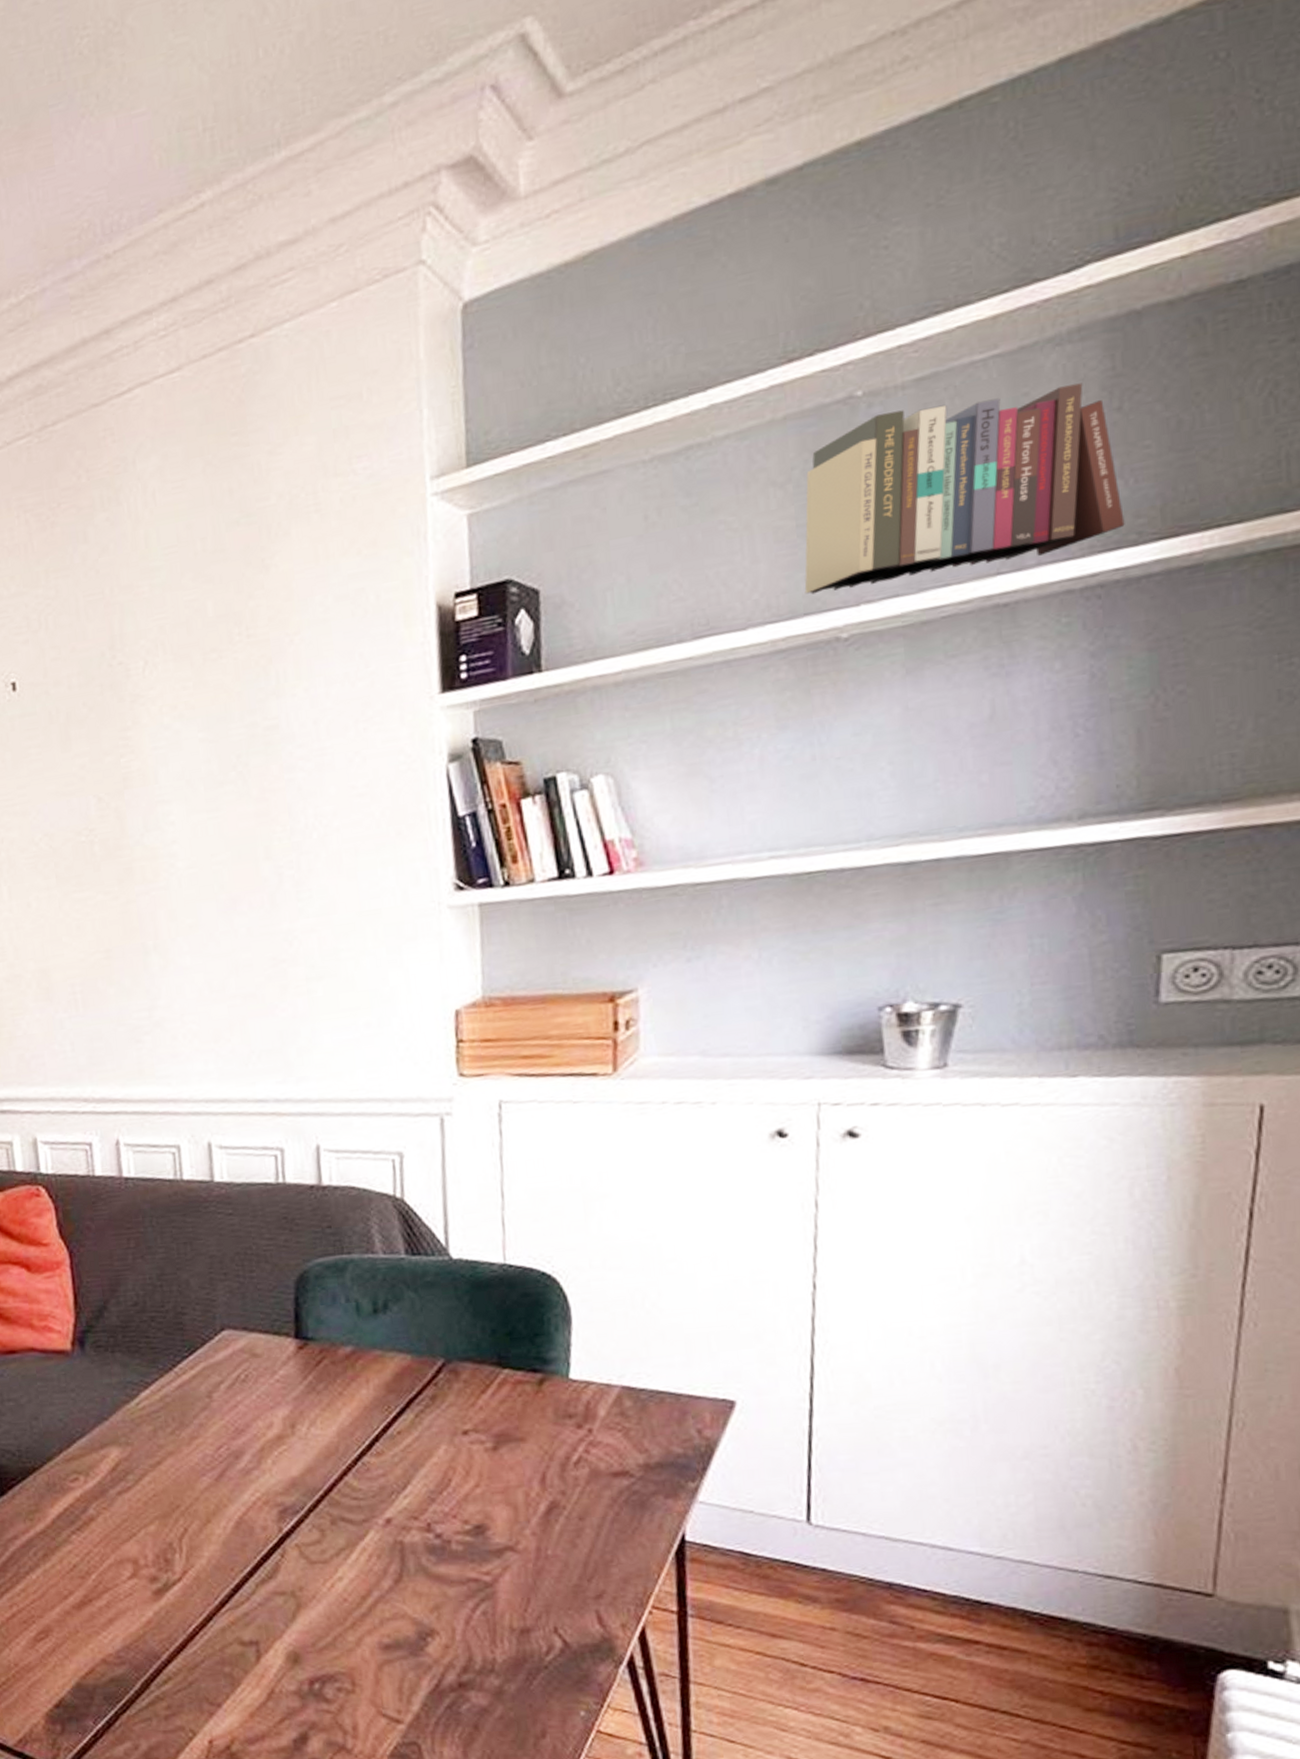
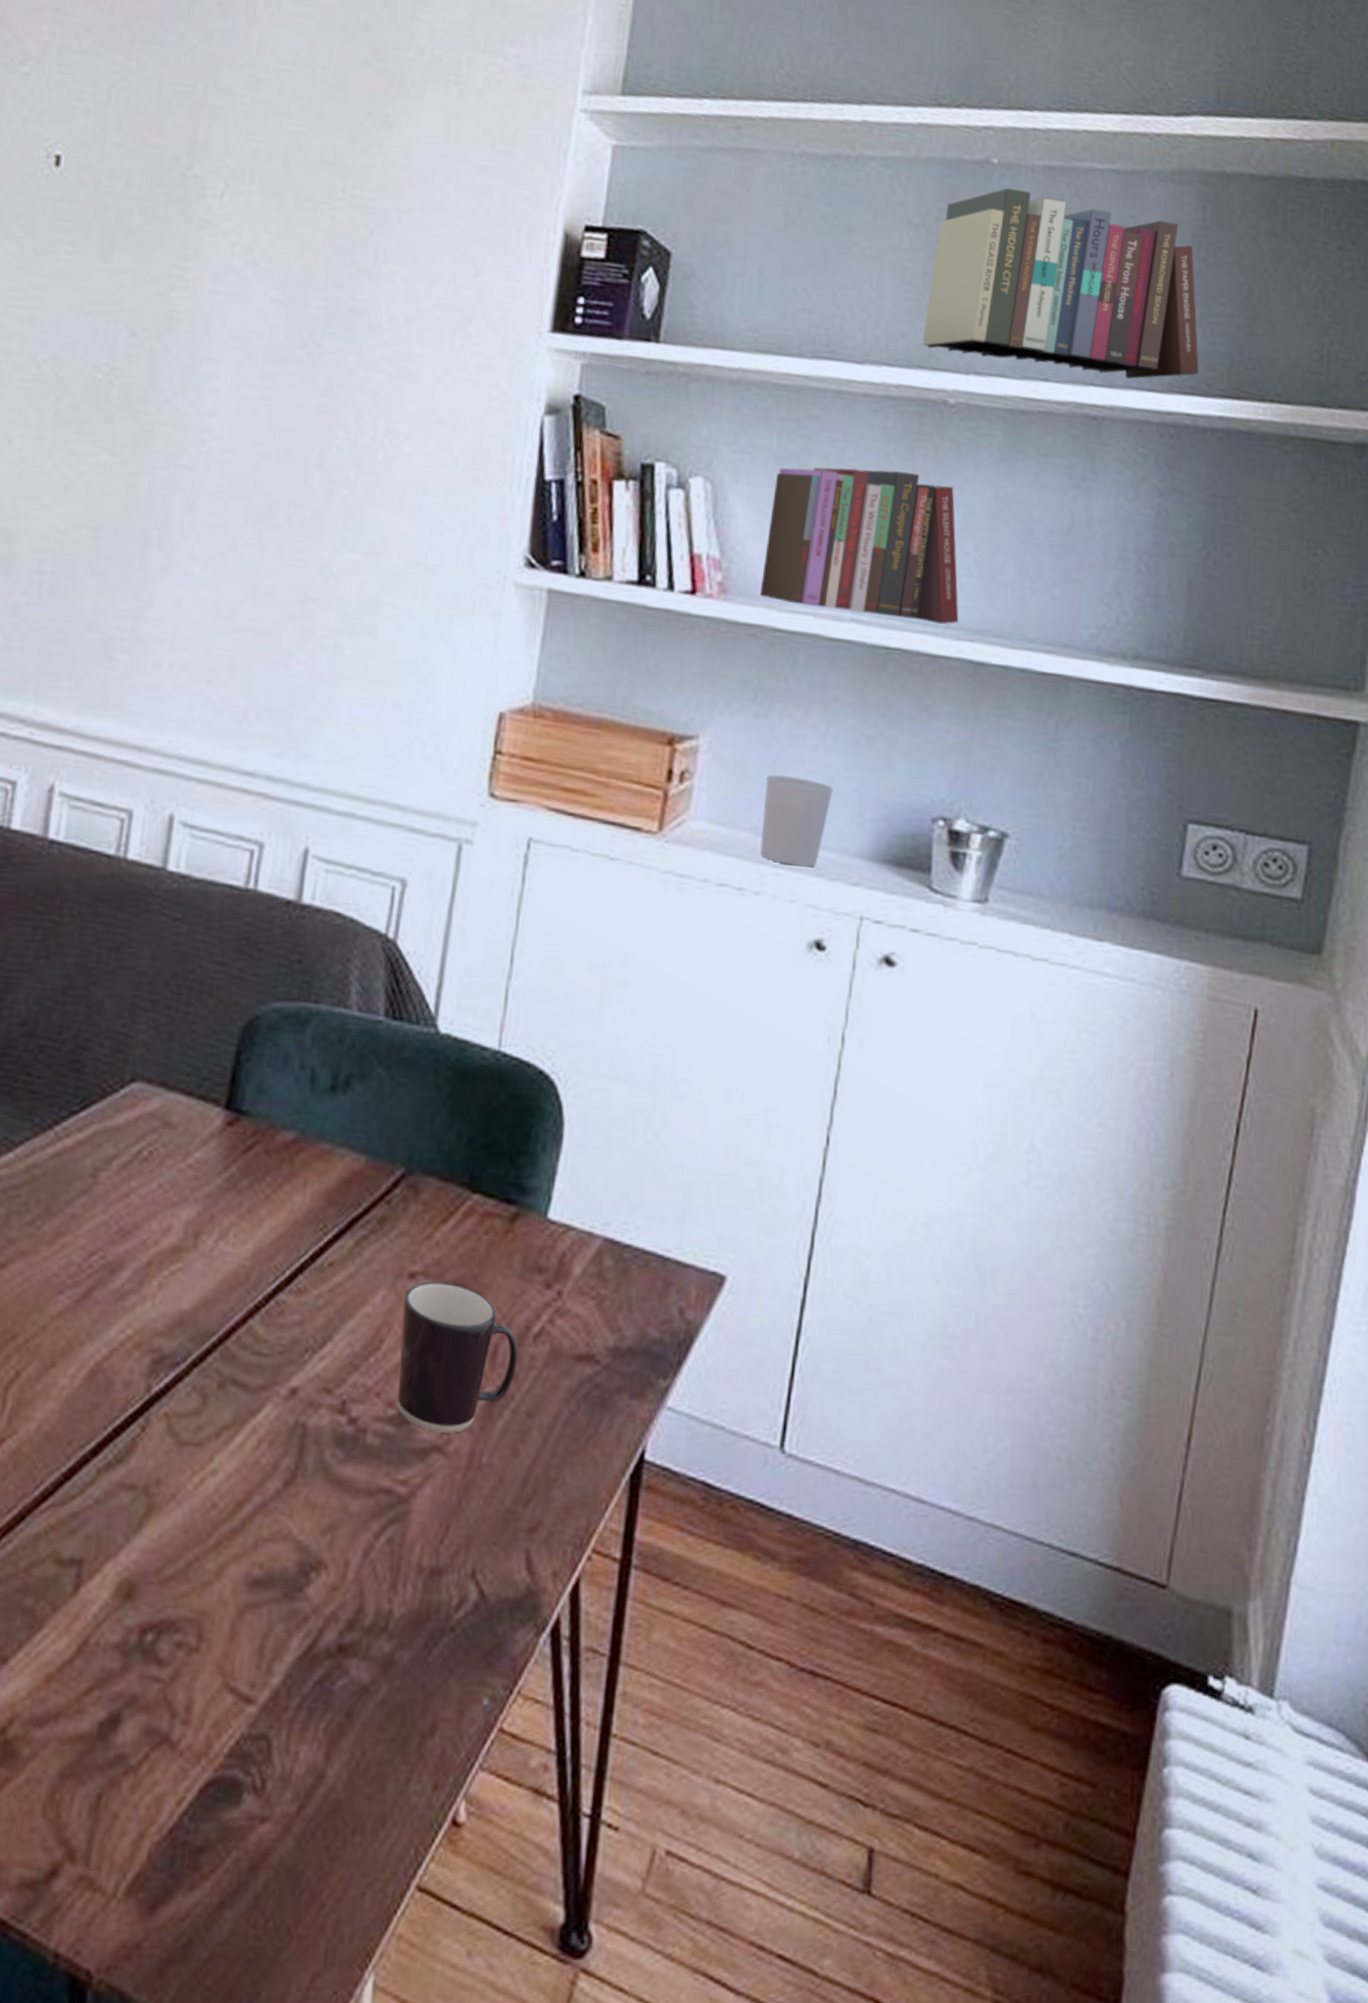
mug: none [461,1434,564,1538] -> present [397,1281,518,1433]
books: none [674,712,881,860] -> present [759,467,959,625]
candle holder: none [707,1001,775,1075] -> present [760,774,834,868]

